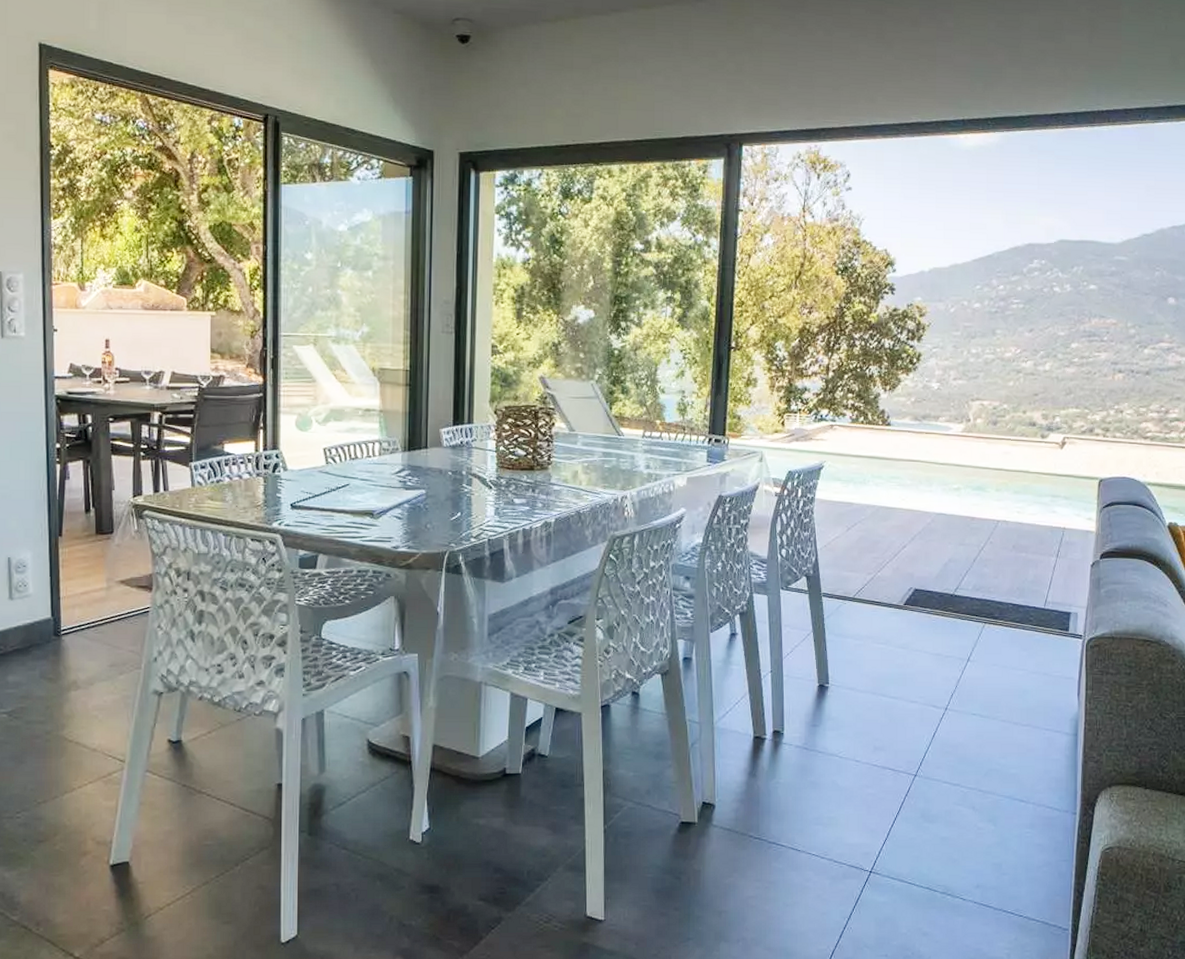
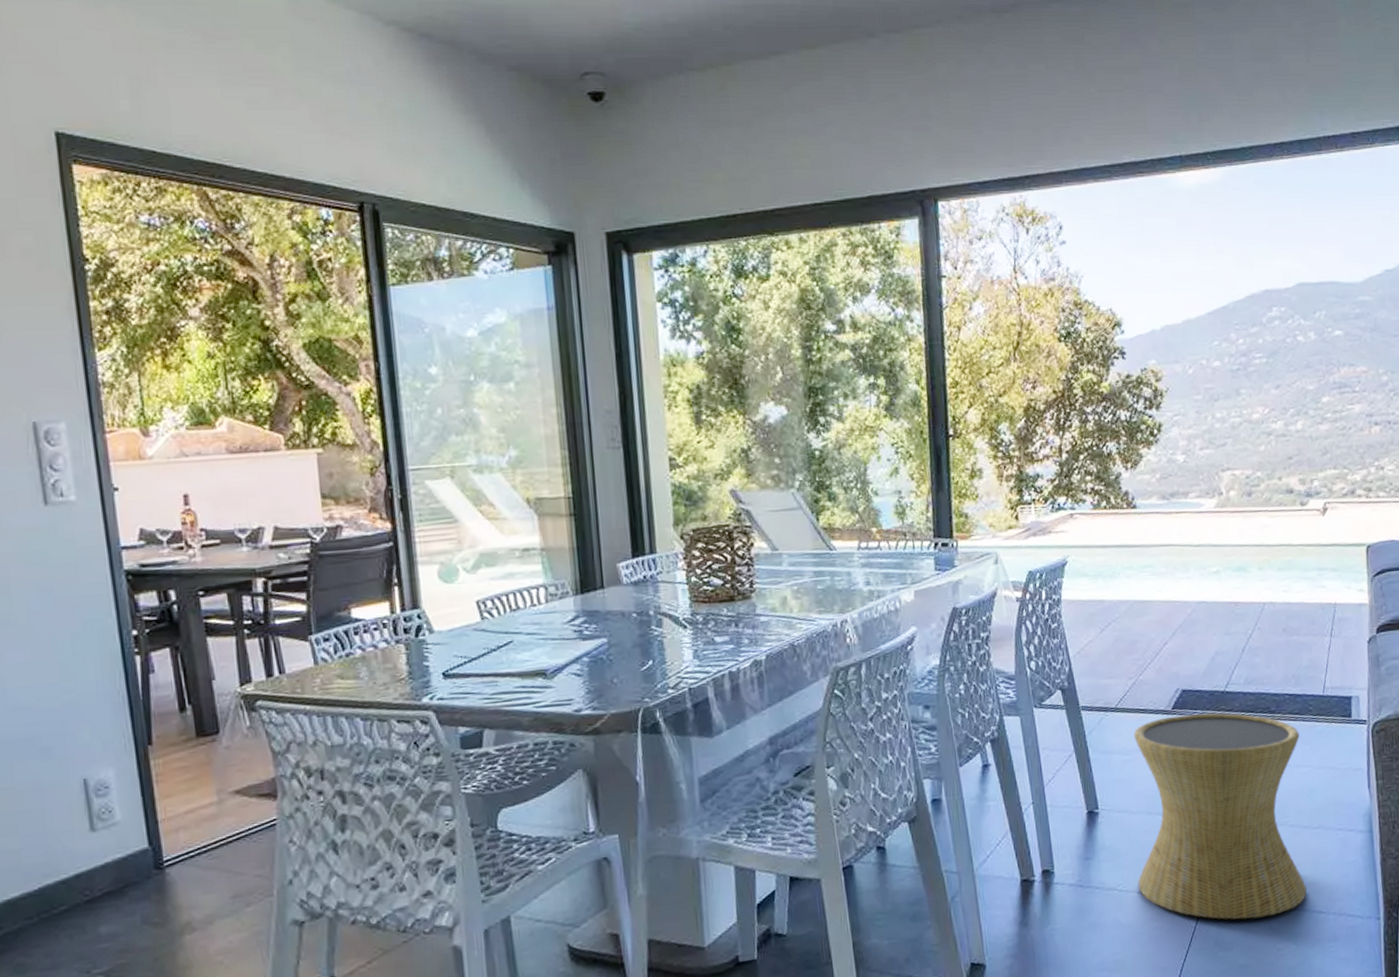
side table: none [857,611,1018,798] -> present [1133,713,1307,920]

